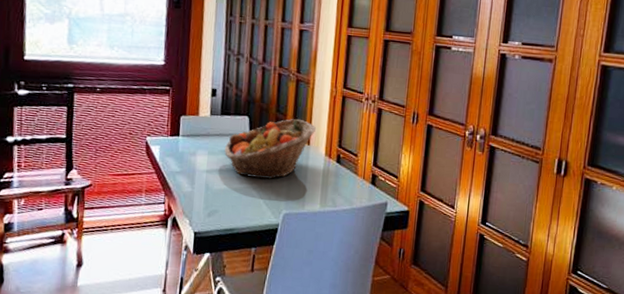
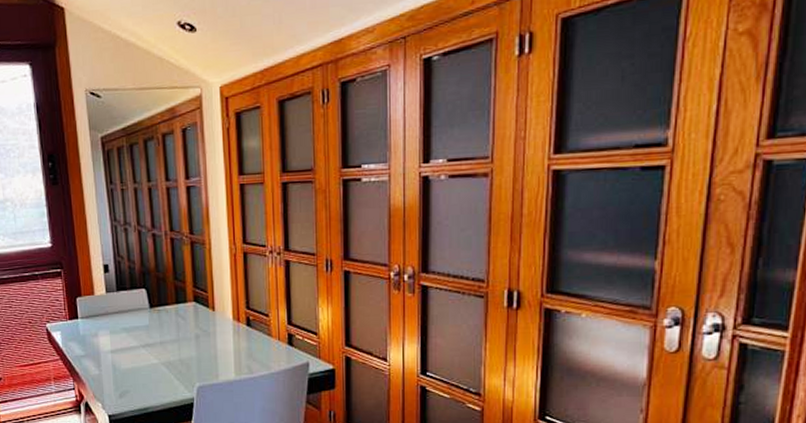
fruit basket: present [224,119,316,180] -> none [125,285,219,353]

